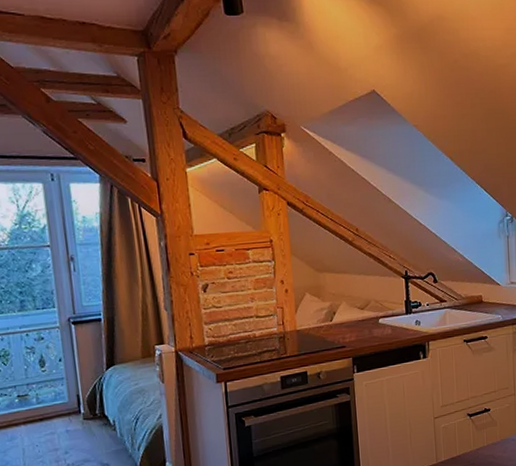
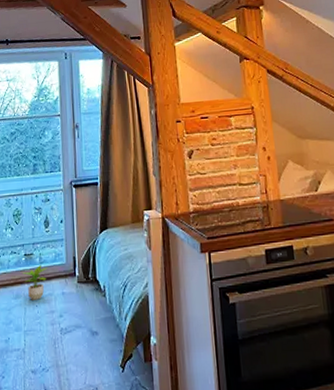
potted plant: none [17,404,47,441] -> present [23,264,48,300]

